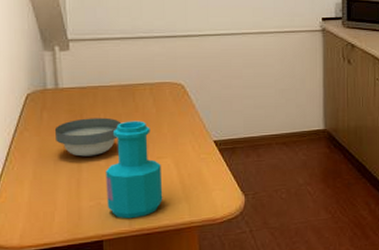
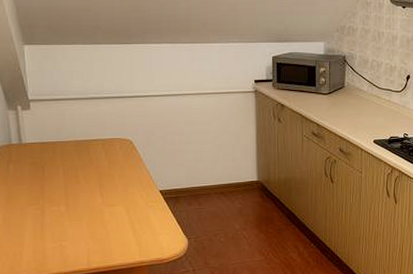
bowl: present [54,117,121,157] -> none [19,169,77,204]
bottle: present [106,120,163,219] -> none [66,172,116,259]

